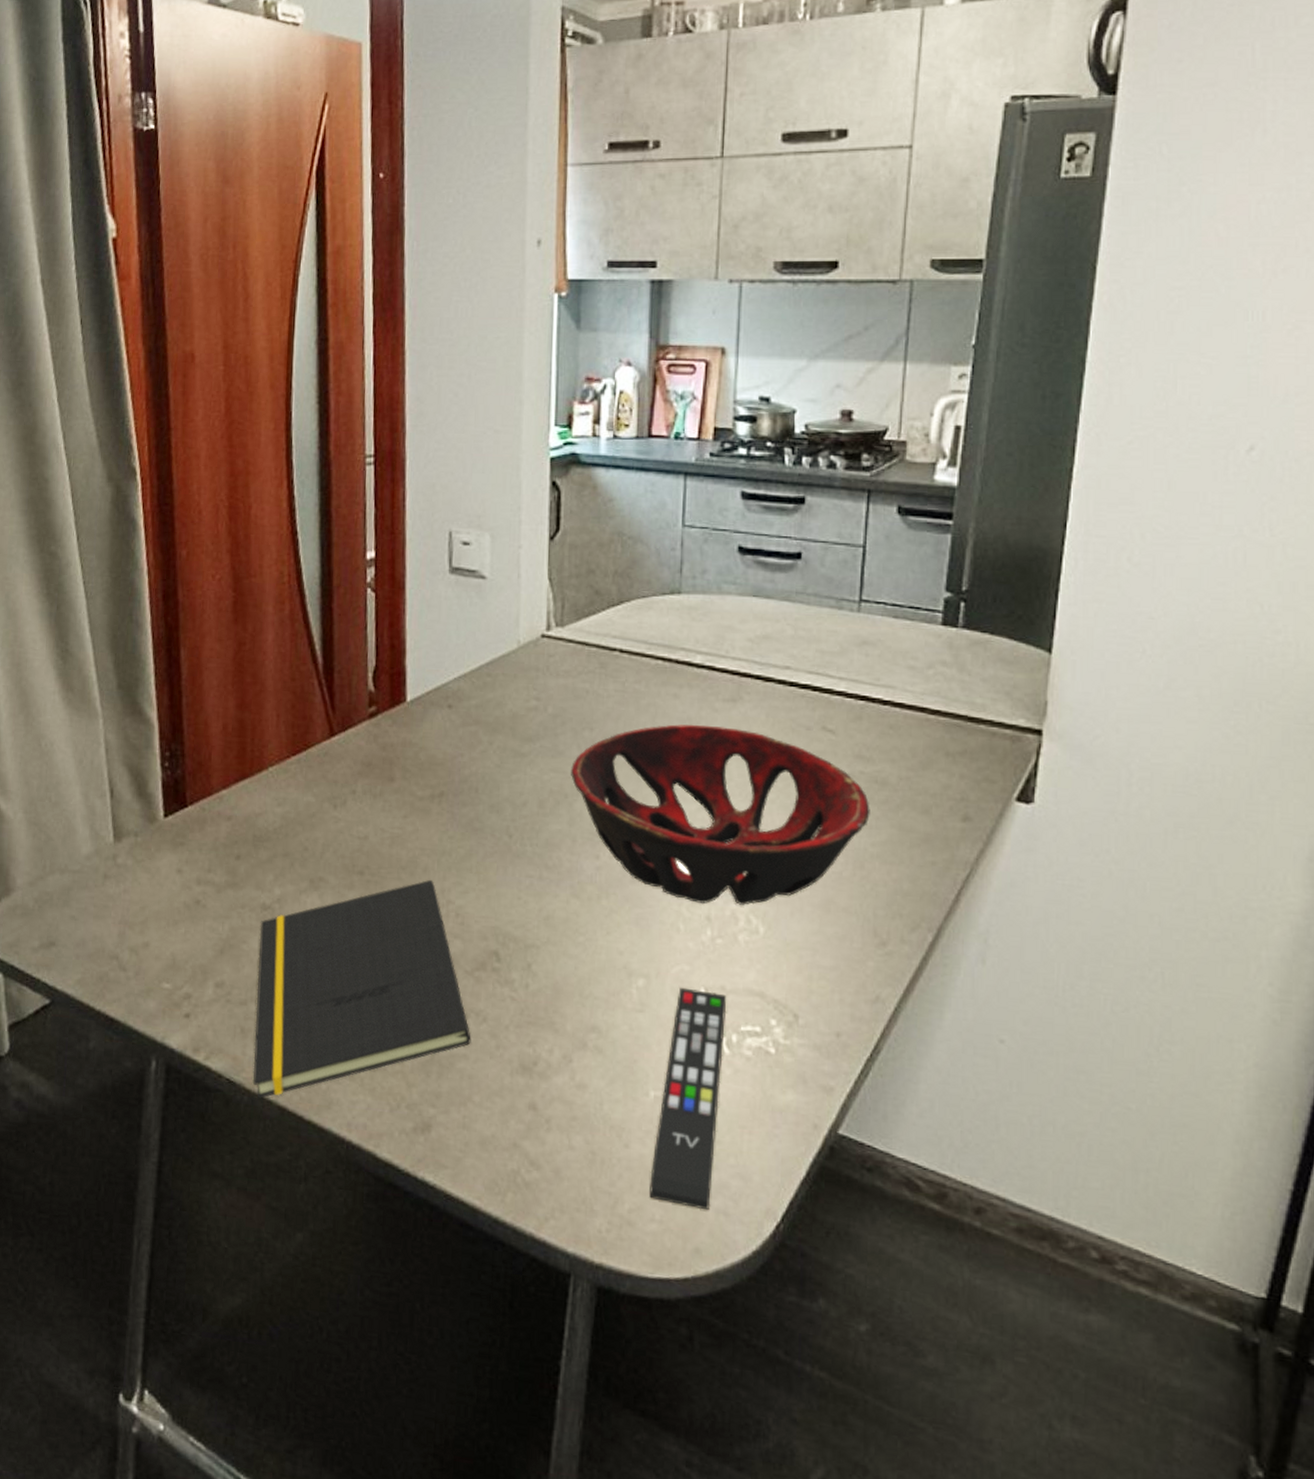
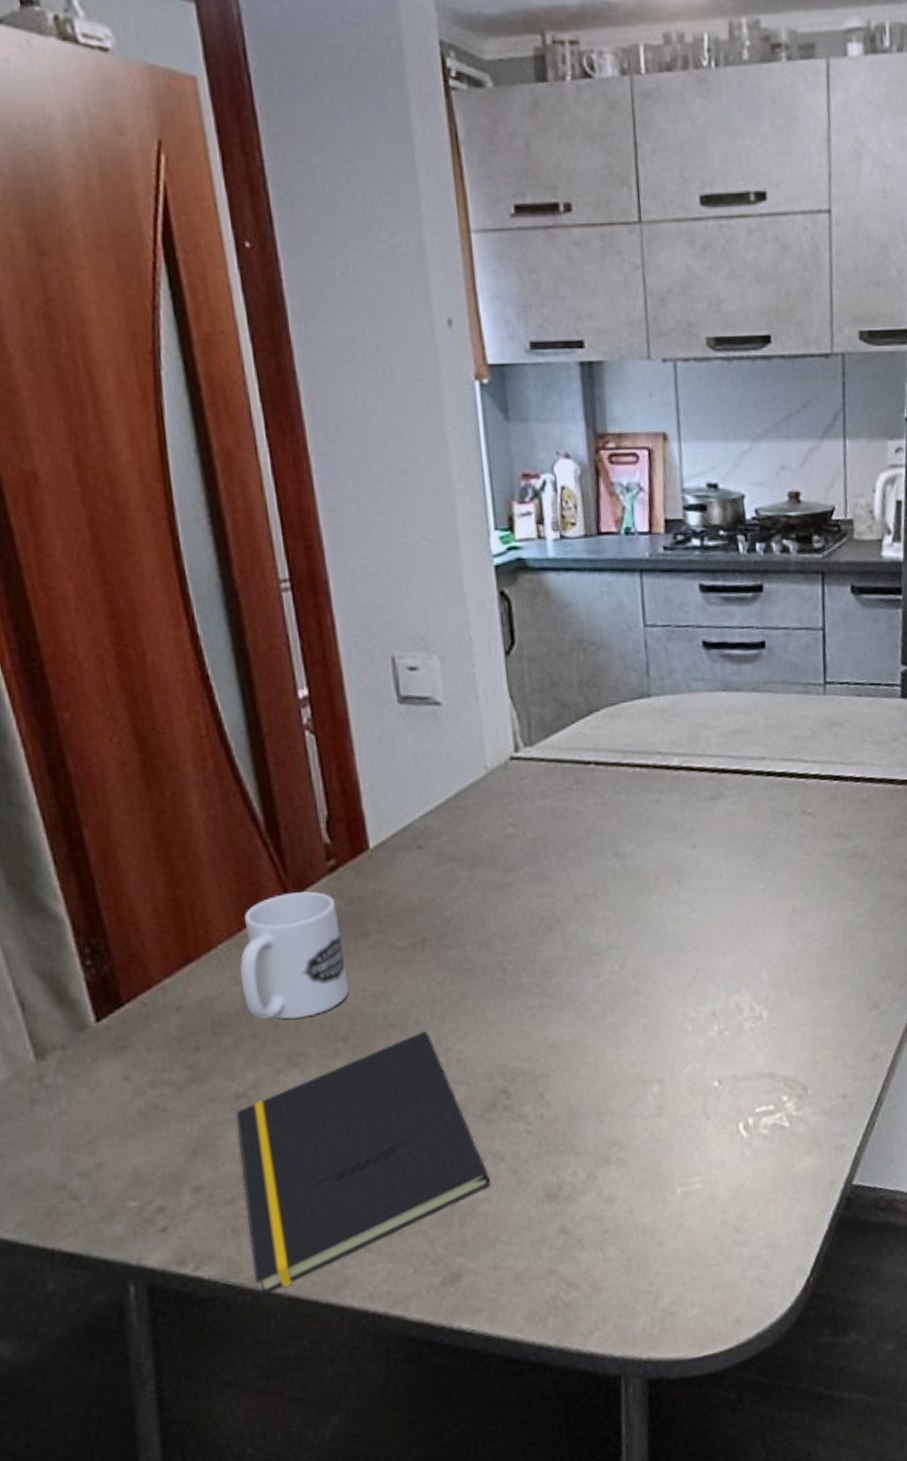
mug: none [282,731,371,847] -> present [240,891,349,1019]
decorative bowl: present [571,724,870,905] -> none [559,825,854,1001]
remote control: present [649,987,727,1211] -> none [686,1082,746,1286]

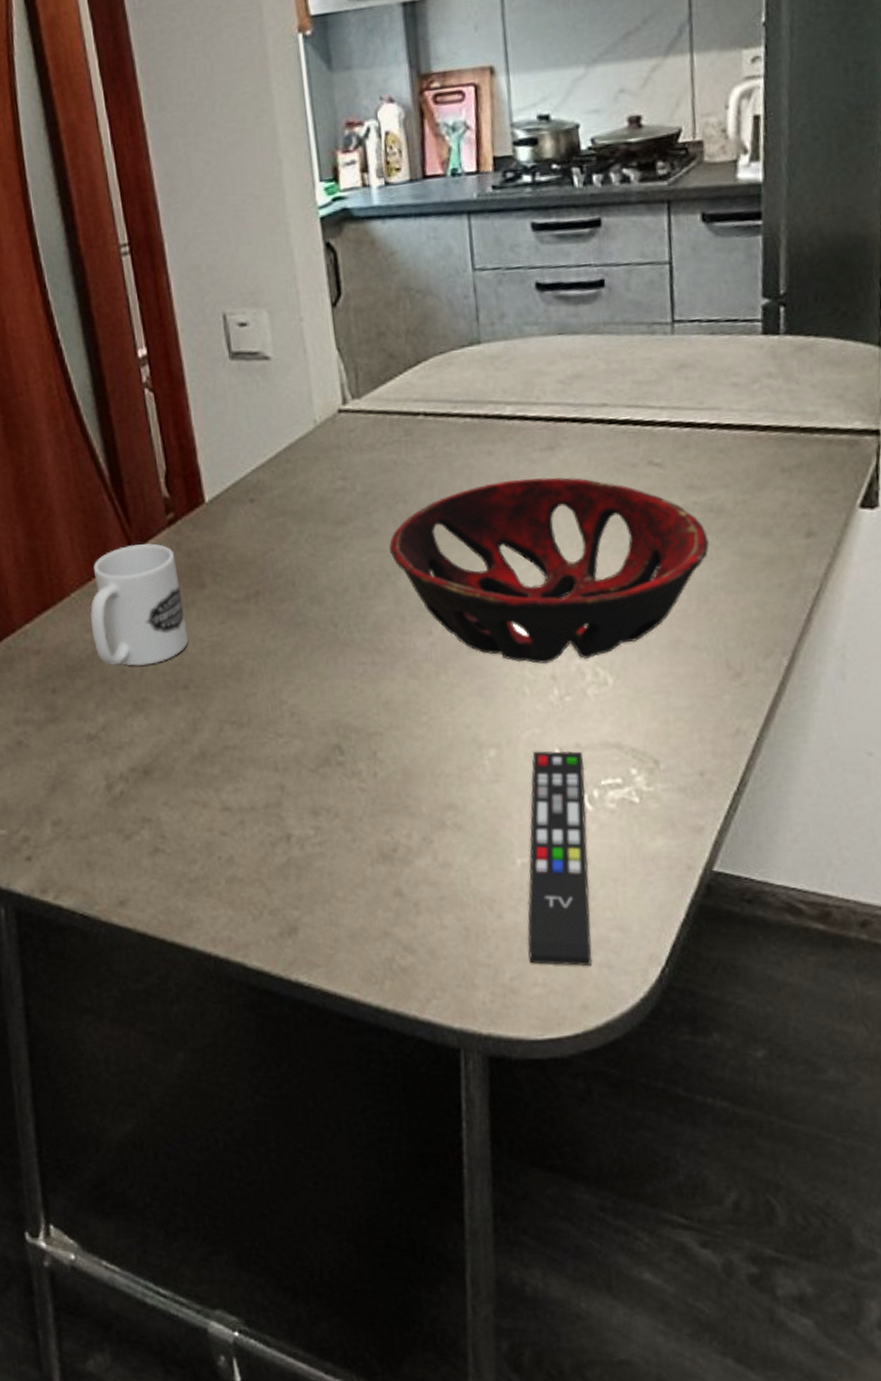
notepad: present [236,1030,491,1296] -> none [88,682,326,930]
decorative bowl: none [559,825,854,1001] -> present [389,477,709,664]
remote control: none [686,1082,746,1286] -> present [528,751,593,967]

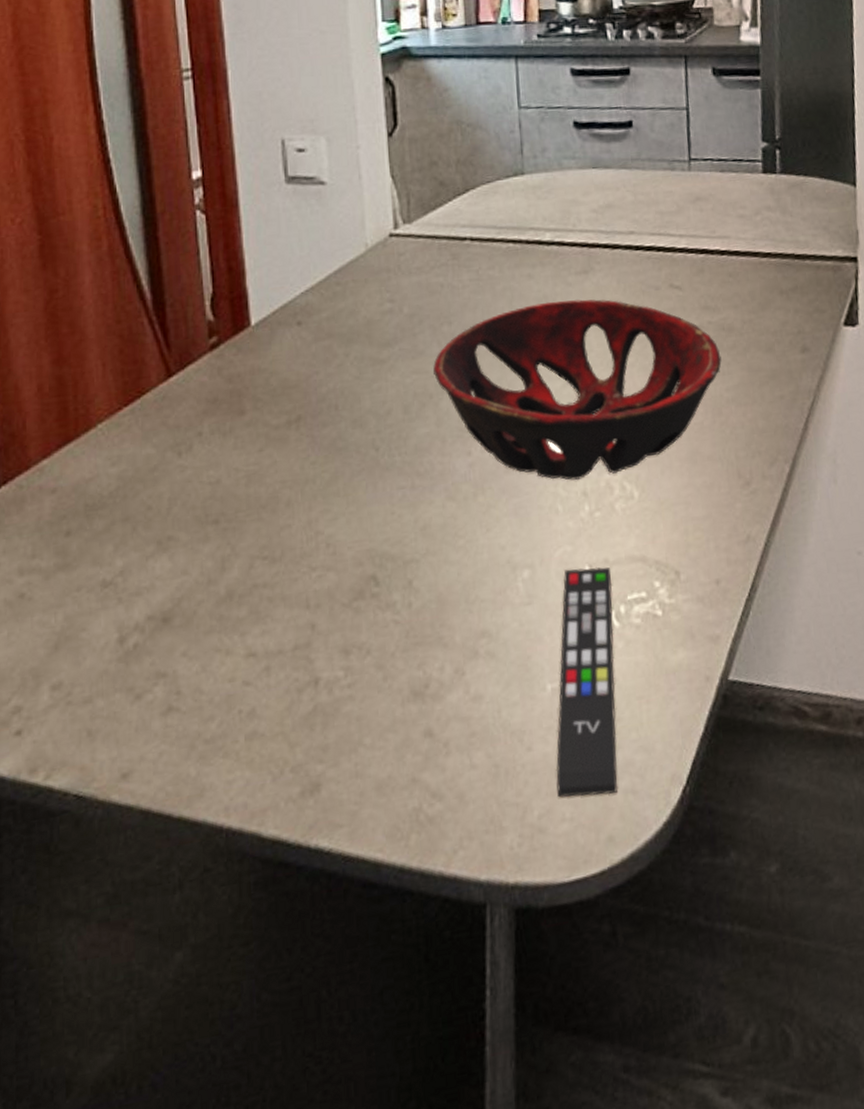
mug: present [90,543,189,666] -> none [116,368,223,502]

